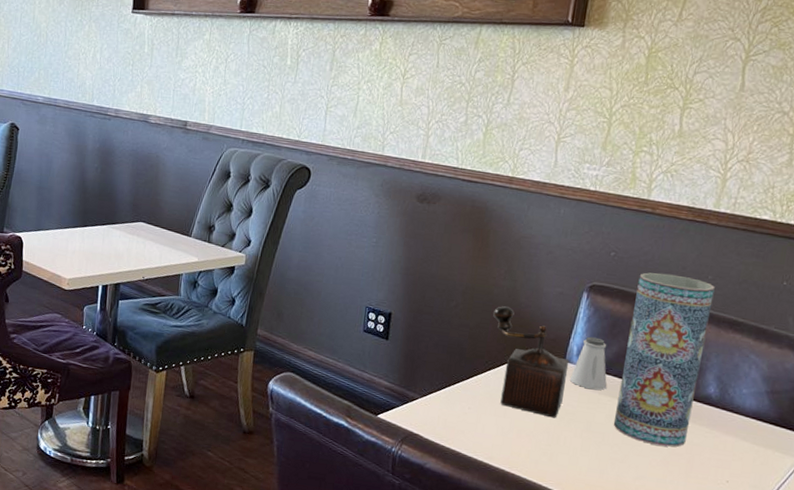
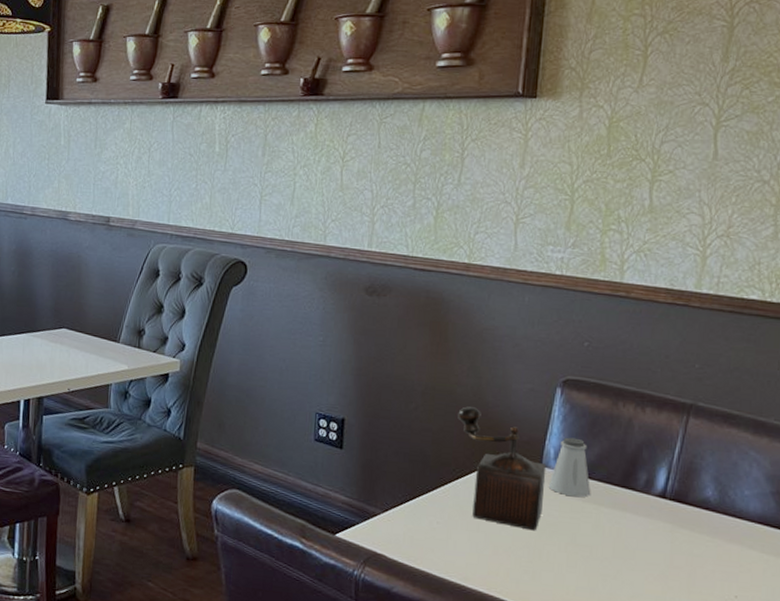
vase: present [613,272,715,447] -> none [601,363,703,559]

